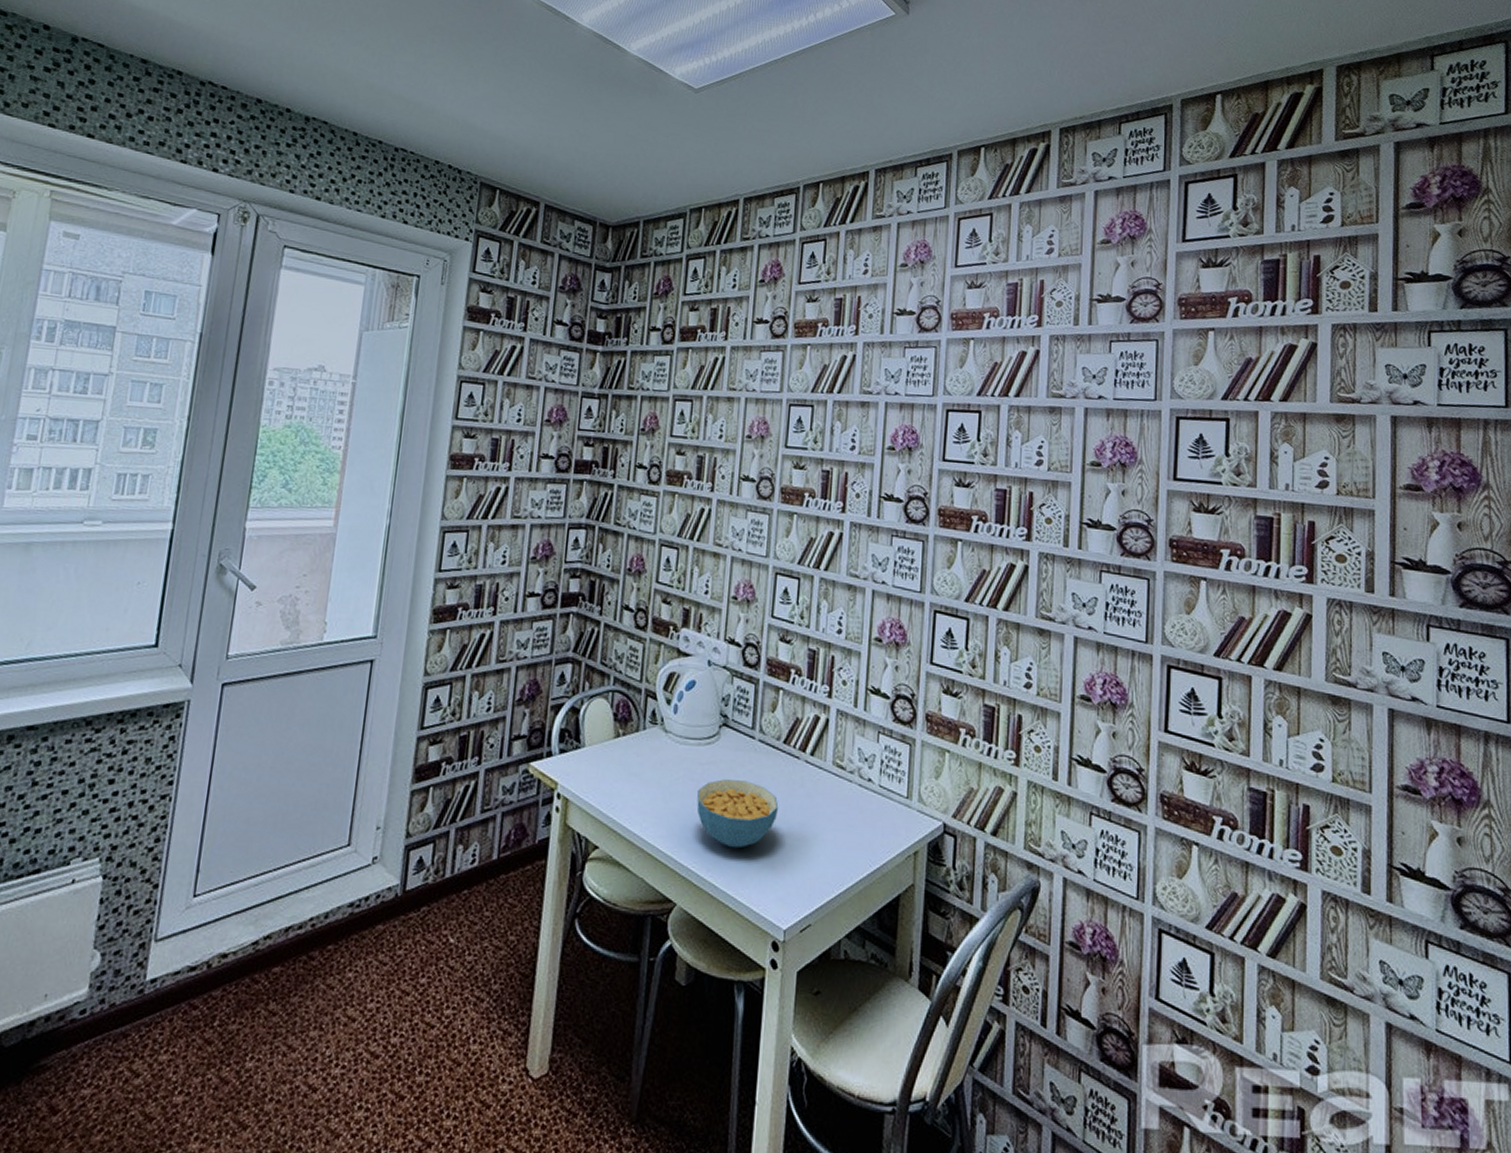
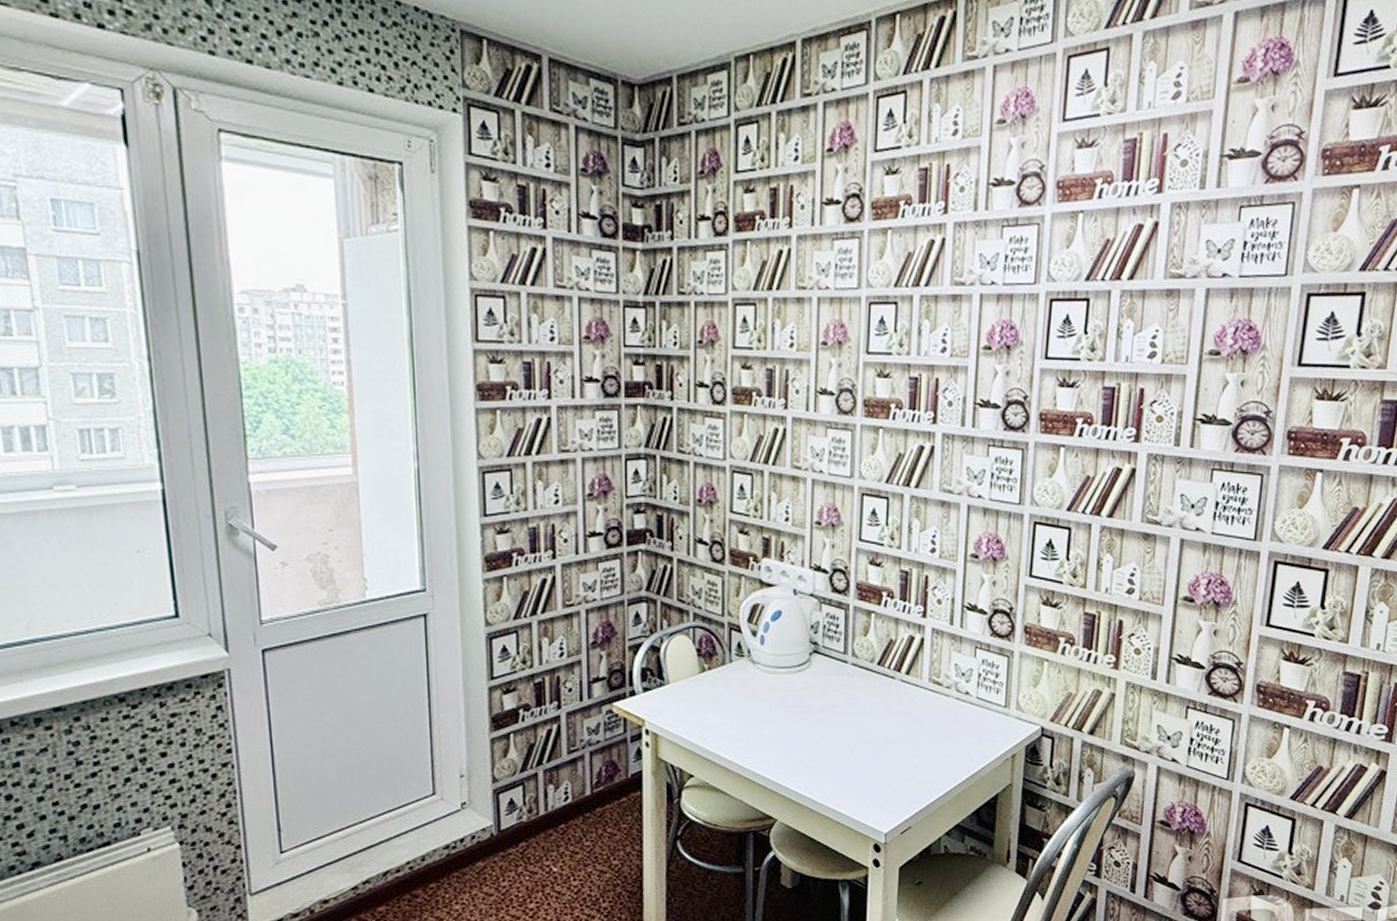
cereal bowl: present [697,779,779,849] -> none [791,703,875,766]

